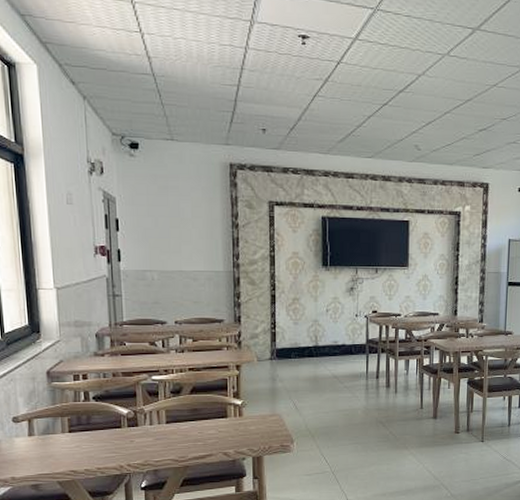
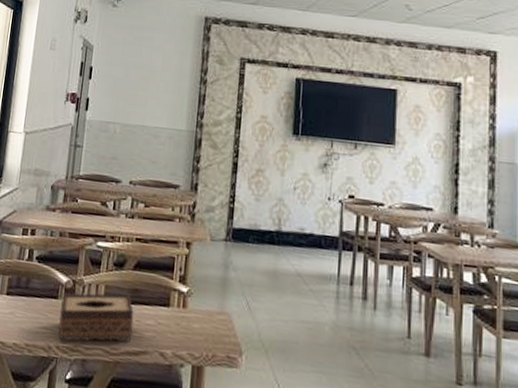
tissue box: none [126,414,197,460] -> present [58,293,134,343]

